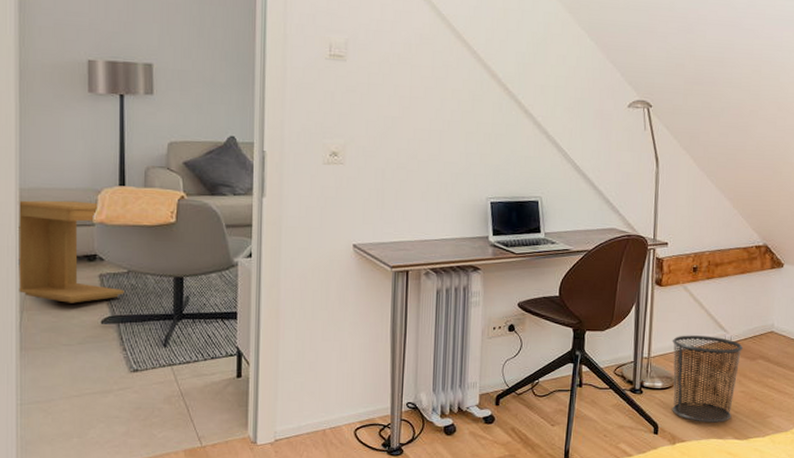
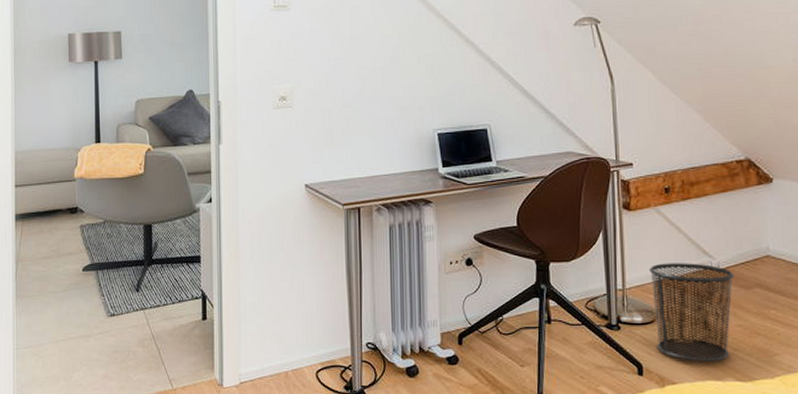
side table: present [17,200,125,303] -> none [13,159,102,253]

